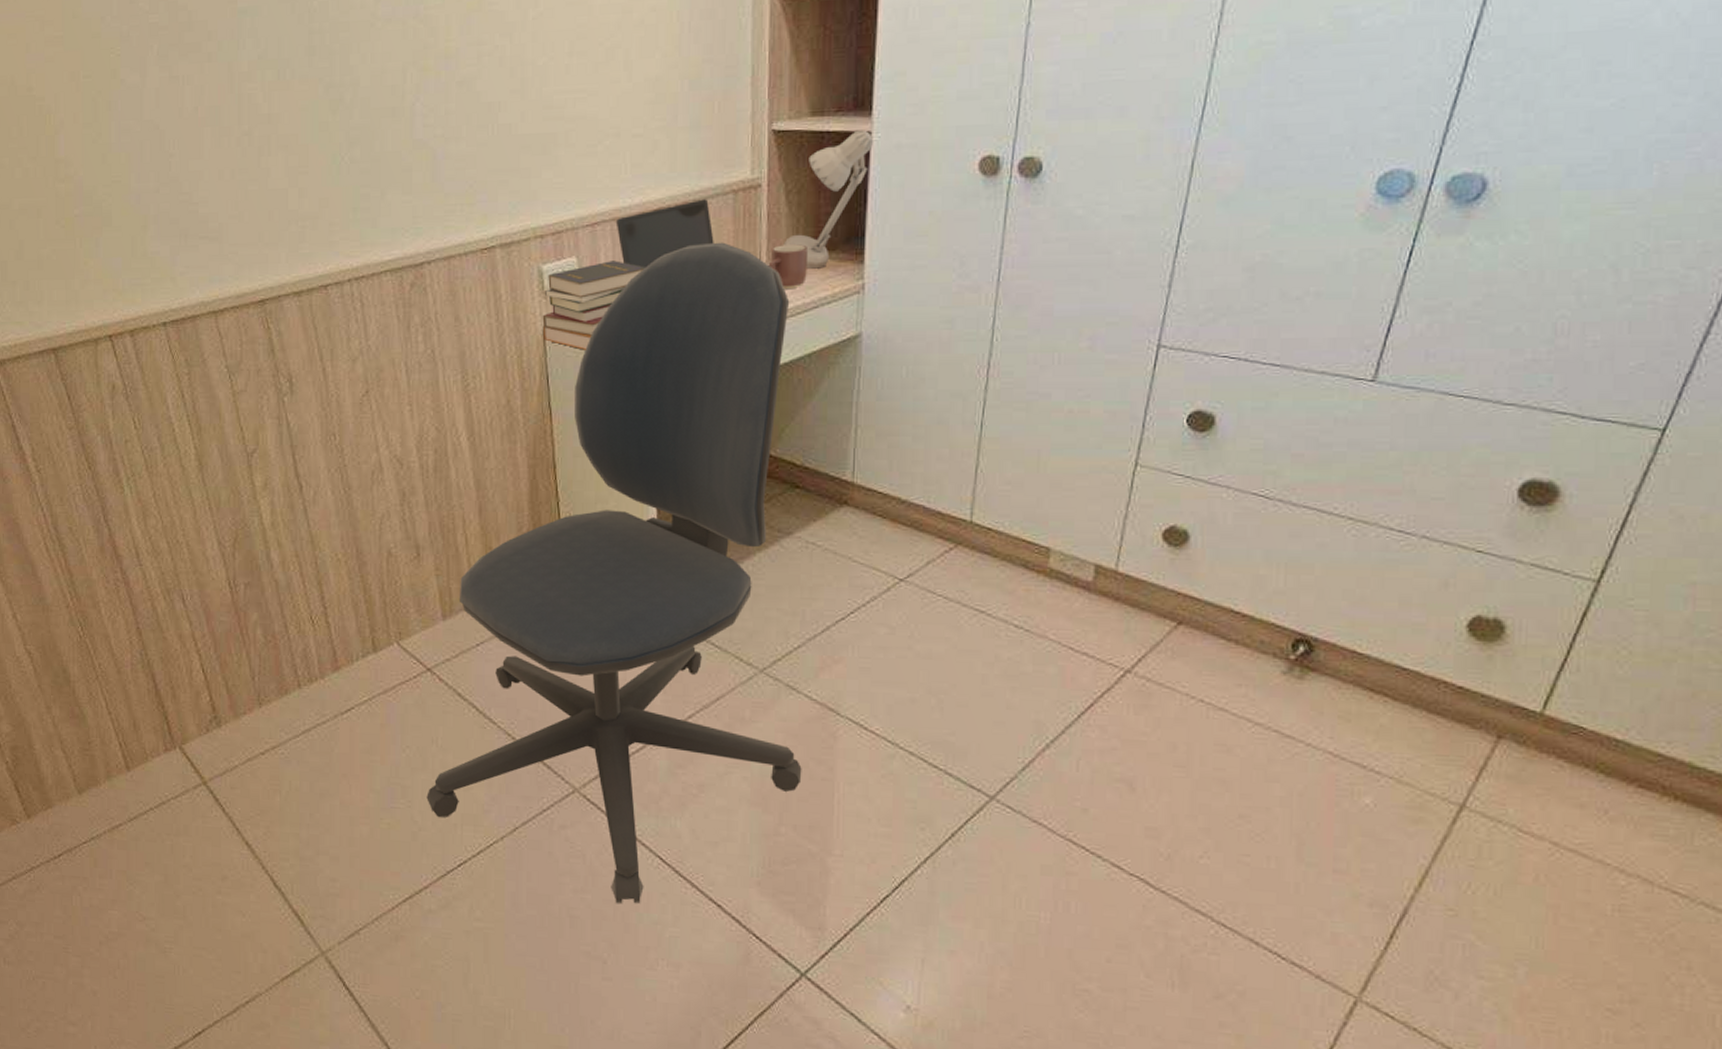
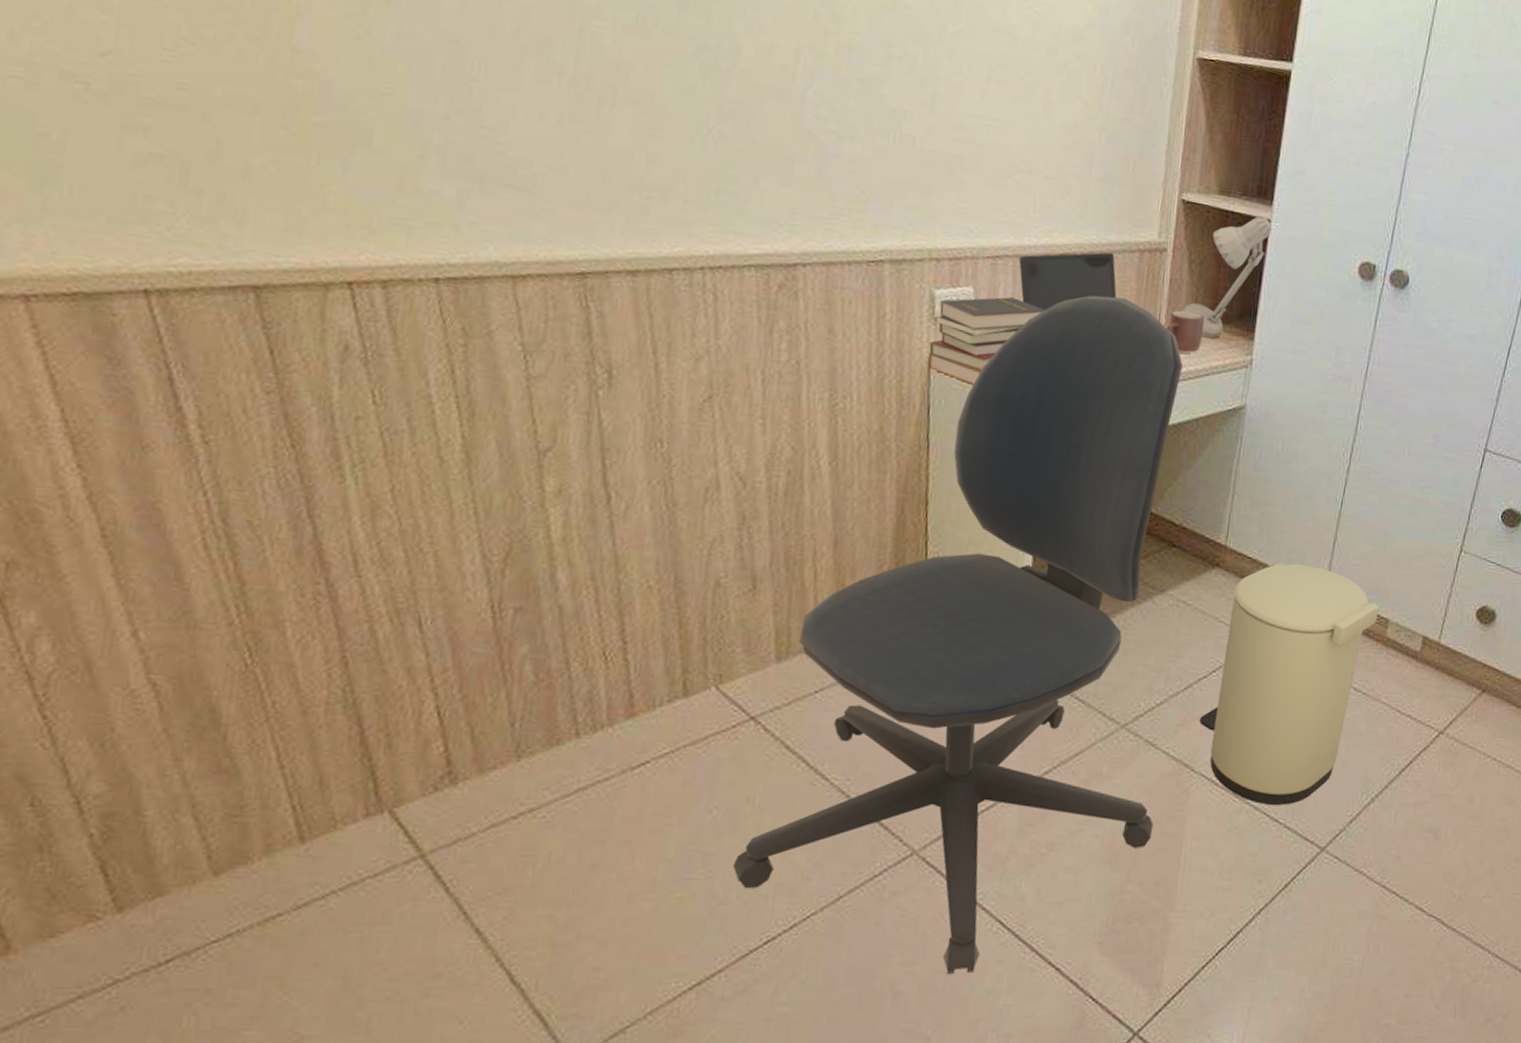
pedal bin: none [841,496,1037,750] -> present [1199,563,1379,805]

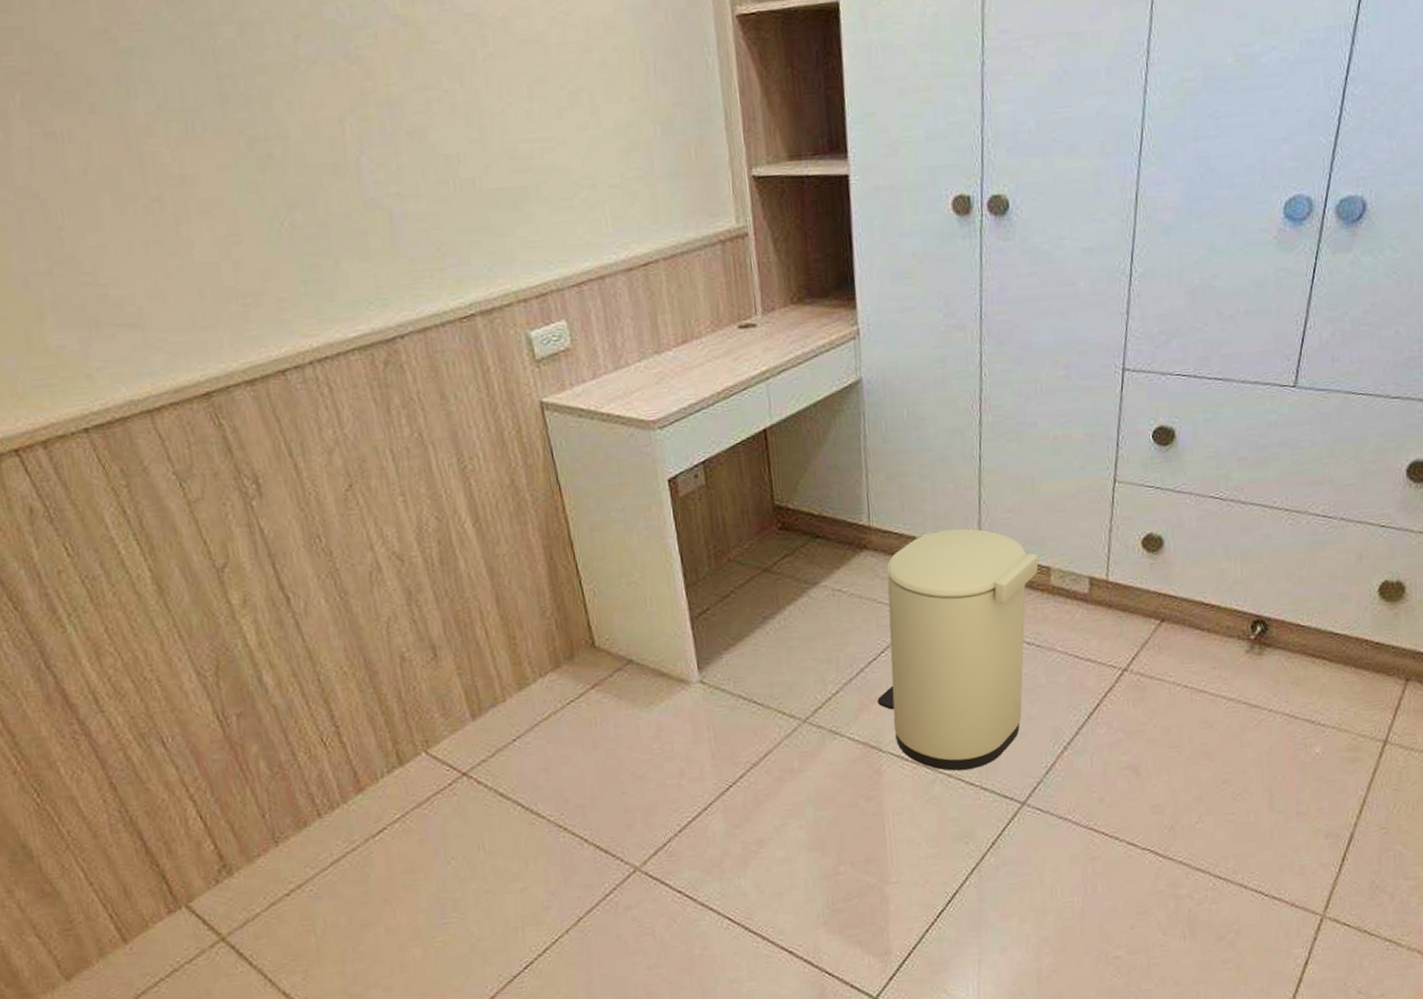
office chair: present [733,295,1183,975] -> none [480,295,854,972]
books: present [927,297,1046,385] -> none [537,321,641,419]
laptop: present [1018,252,1181,360] -> none [603,251,786,346]
mug: present [1166,310,1205,354] -> none [764,293,804,339]
desk lamp: present [1182,216,1272,339] -> none [777,173,852,318]

